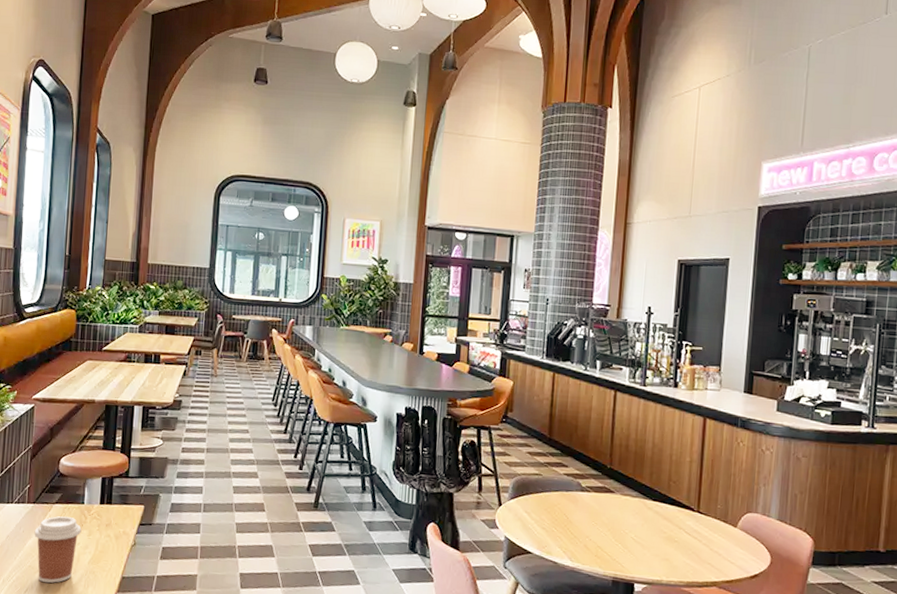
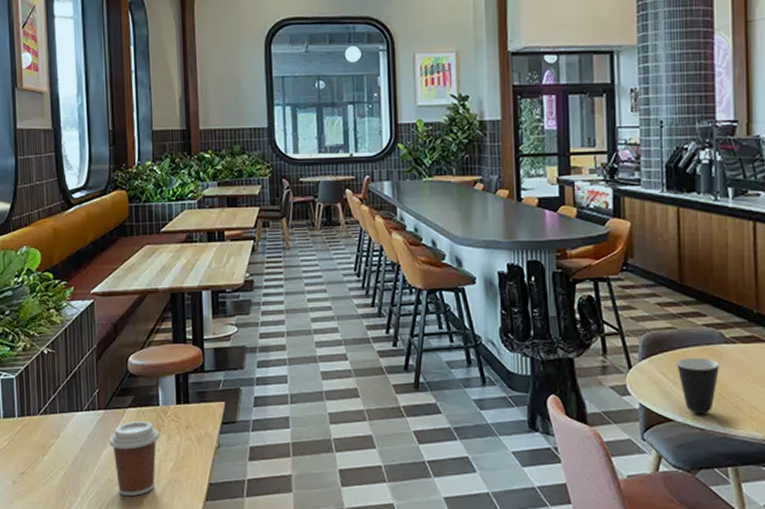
mug: none [539,500,574,549] -> present [676,357,719,414]

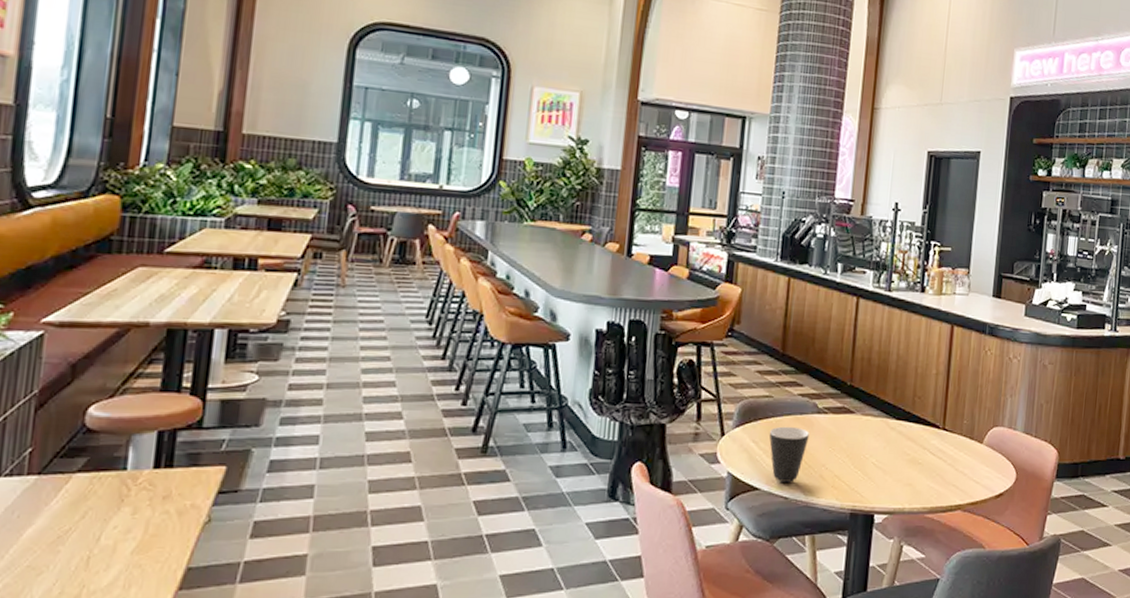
coffee cup: present [109,420,160,497] -> none [37,489,122,589]

